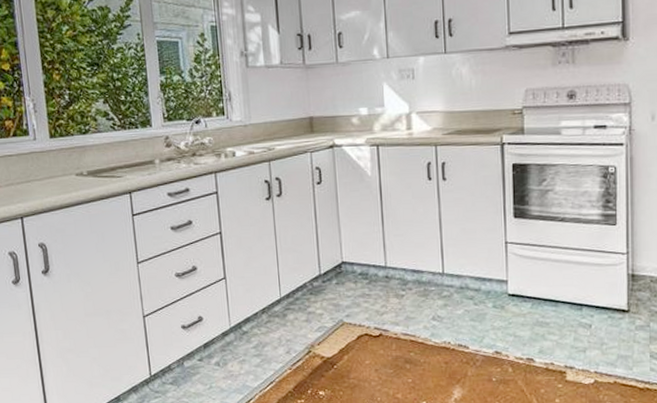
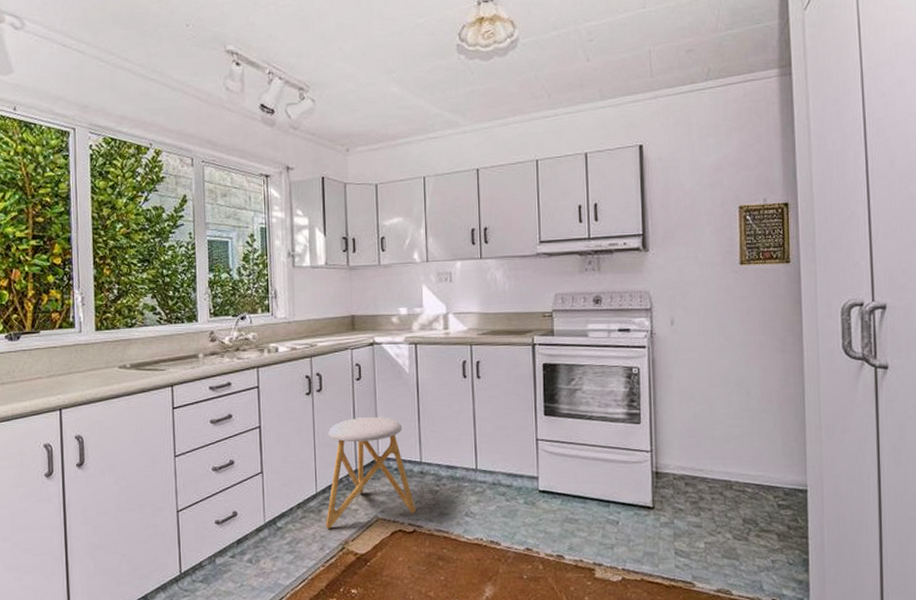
stool: none [290,221,381,333] -> present [325,417,416,529]

